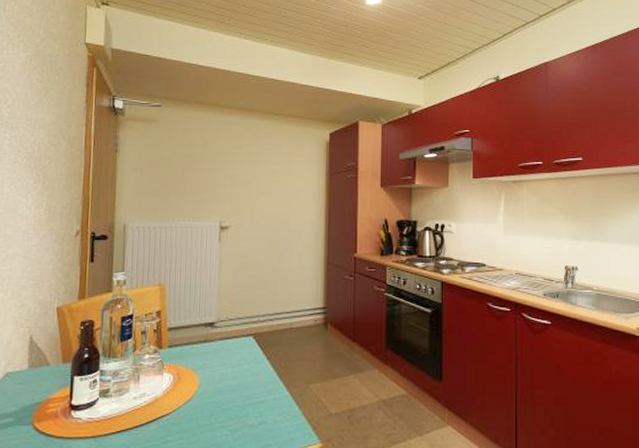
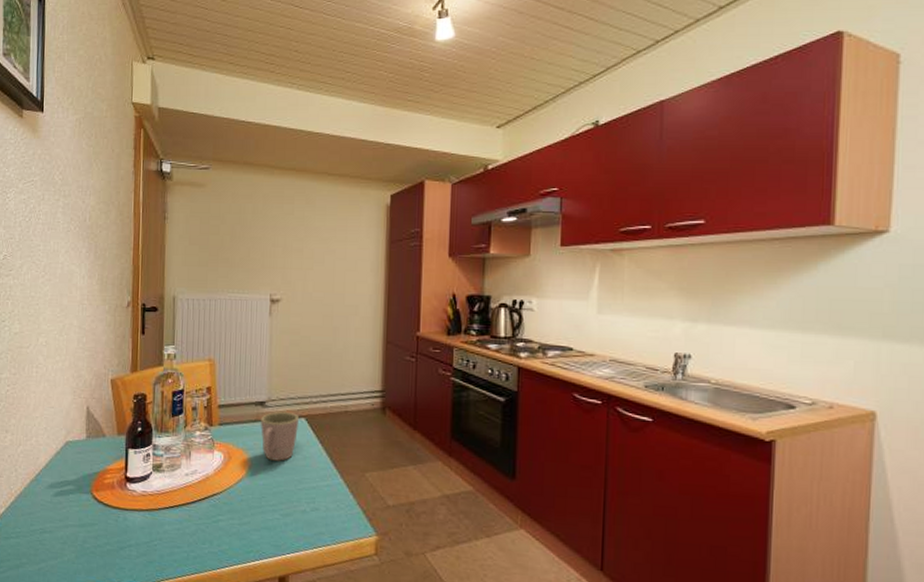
mug: none [210,332,248,379] -> present [261,412,300,461]

